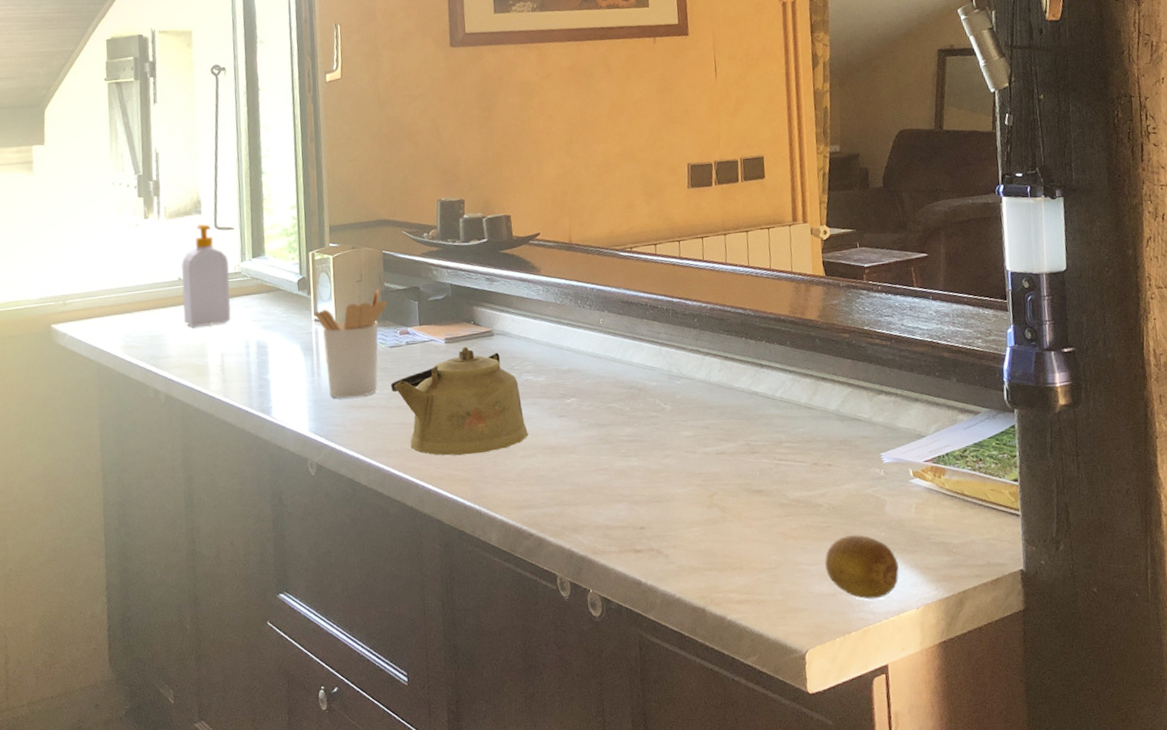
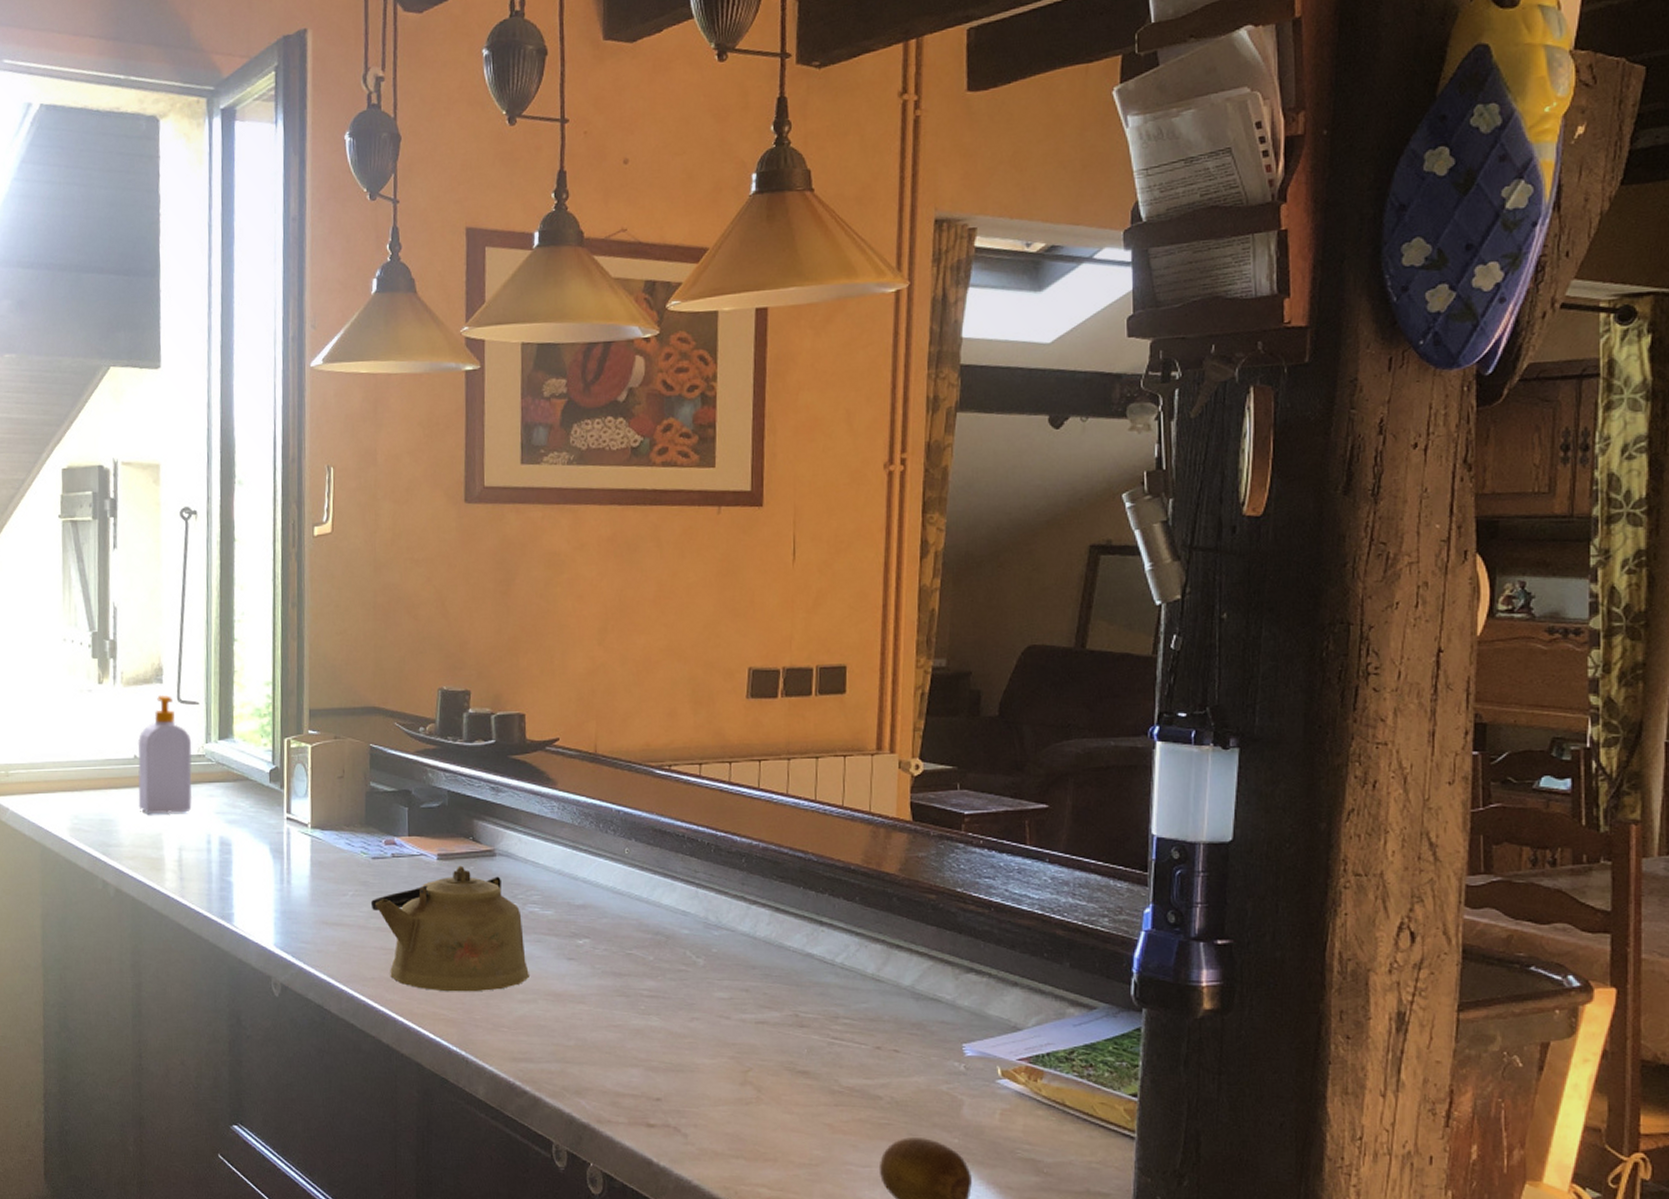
utensil holder: present [314,289,388,399] -> none [286,789,372,913]

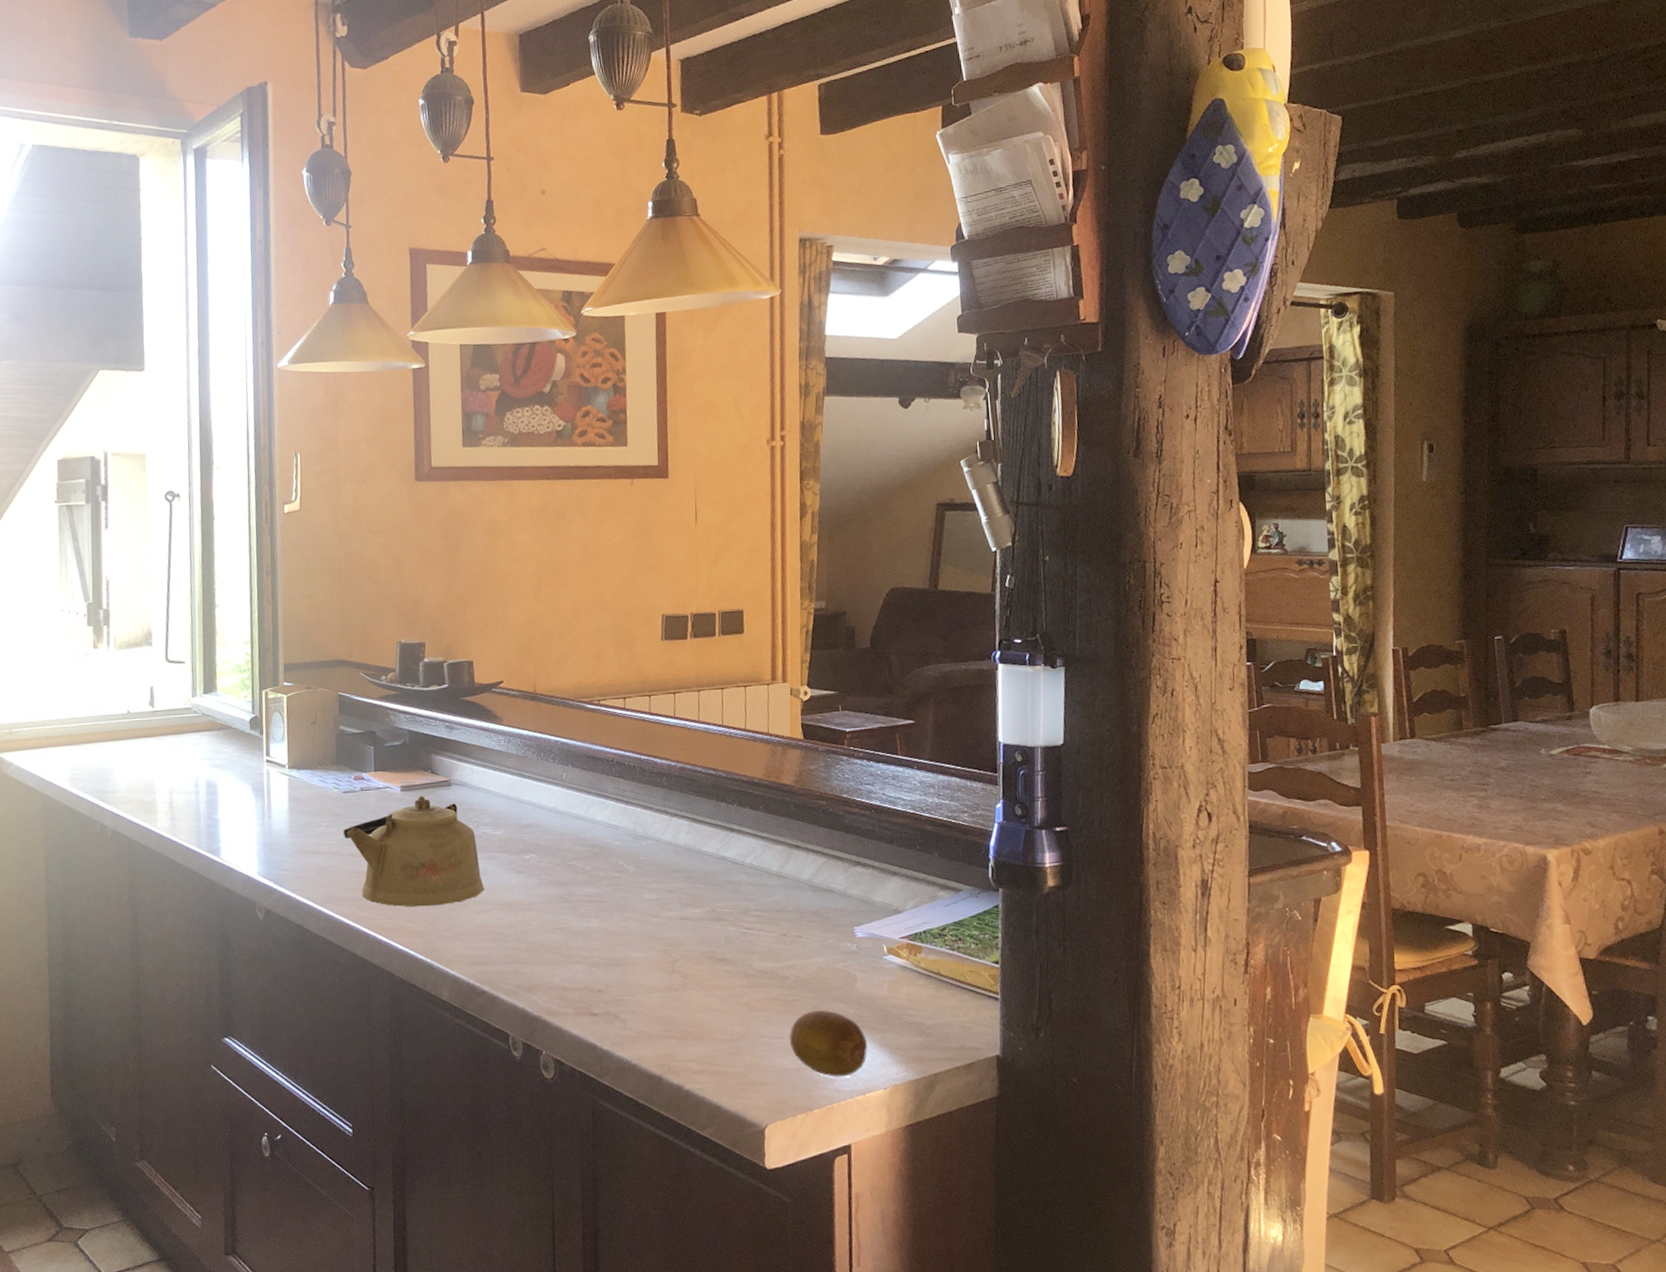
soap bottle: present [137,694,193,813] -> none [130,656,181,762]

